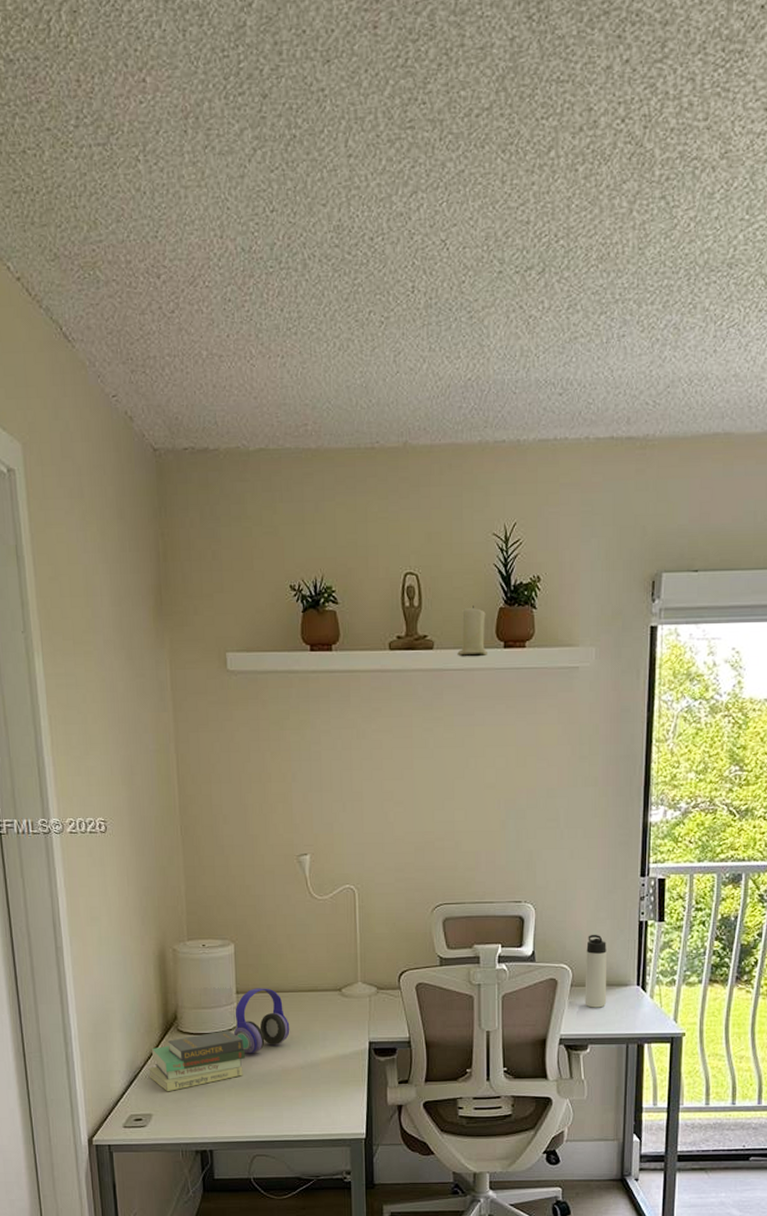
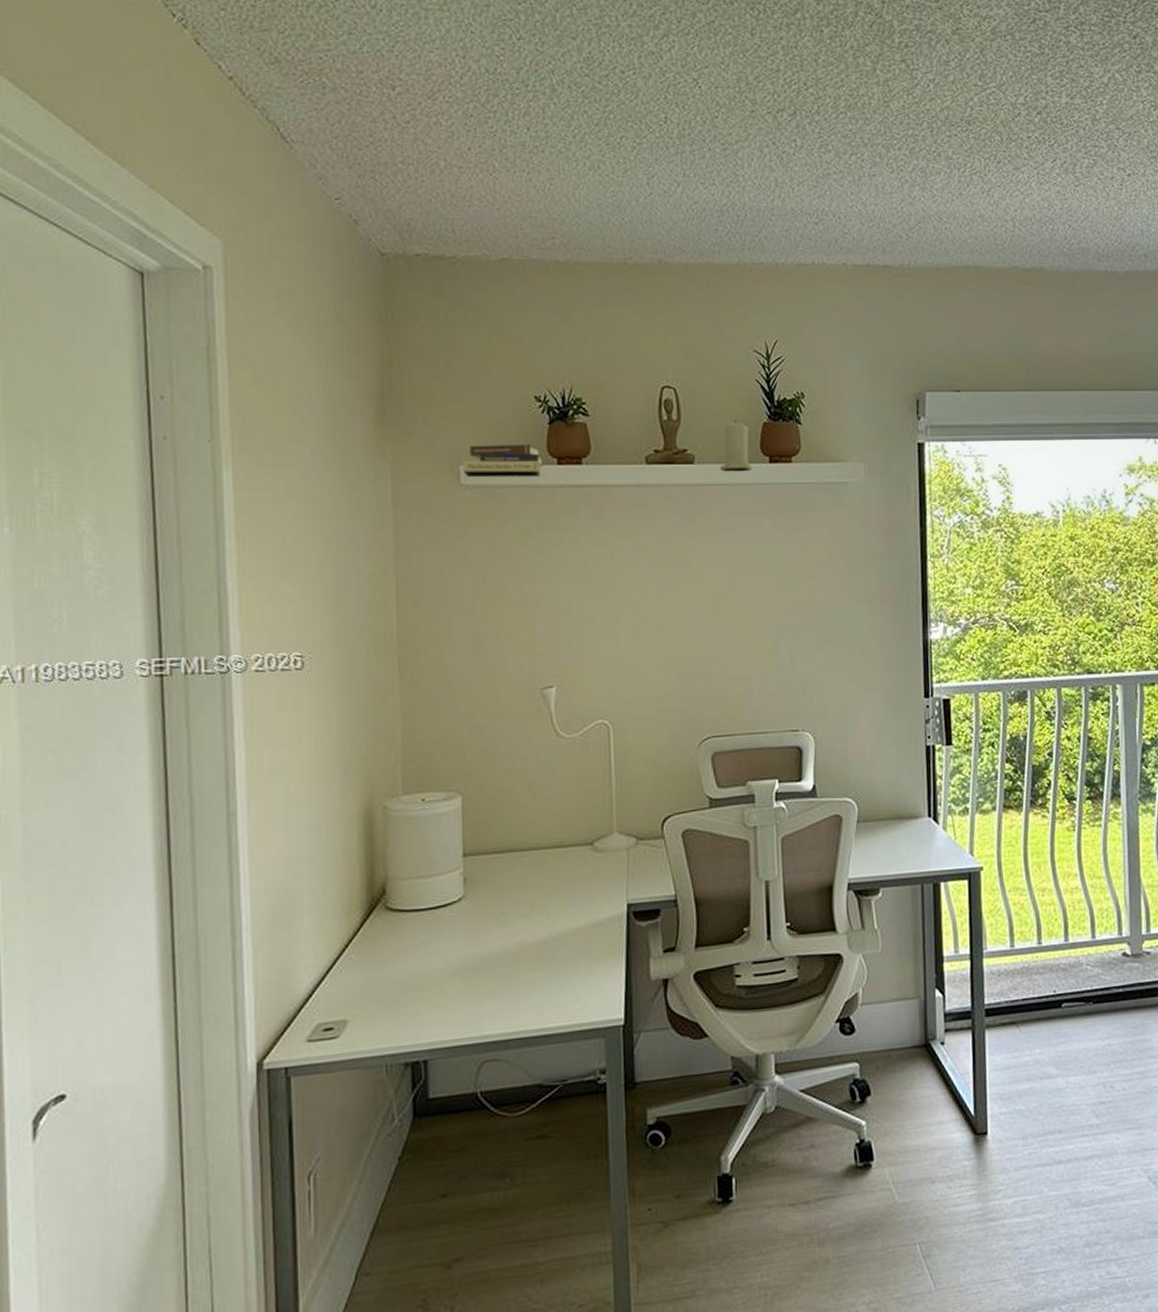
books: present [148,1030,245,1092] -> none [345,903,473,989]
books: none [228,632,298,664] -> present [462,444,543,478]
headphones: present [233,988,290,1054] -> none [458,847,530,931]
thermos bottle: present [584,934,607,1008] -> none [871,762,897,846]

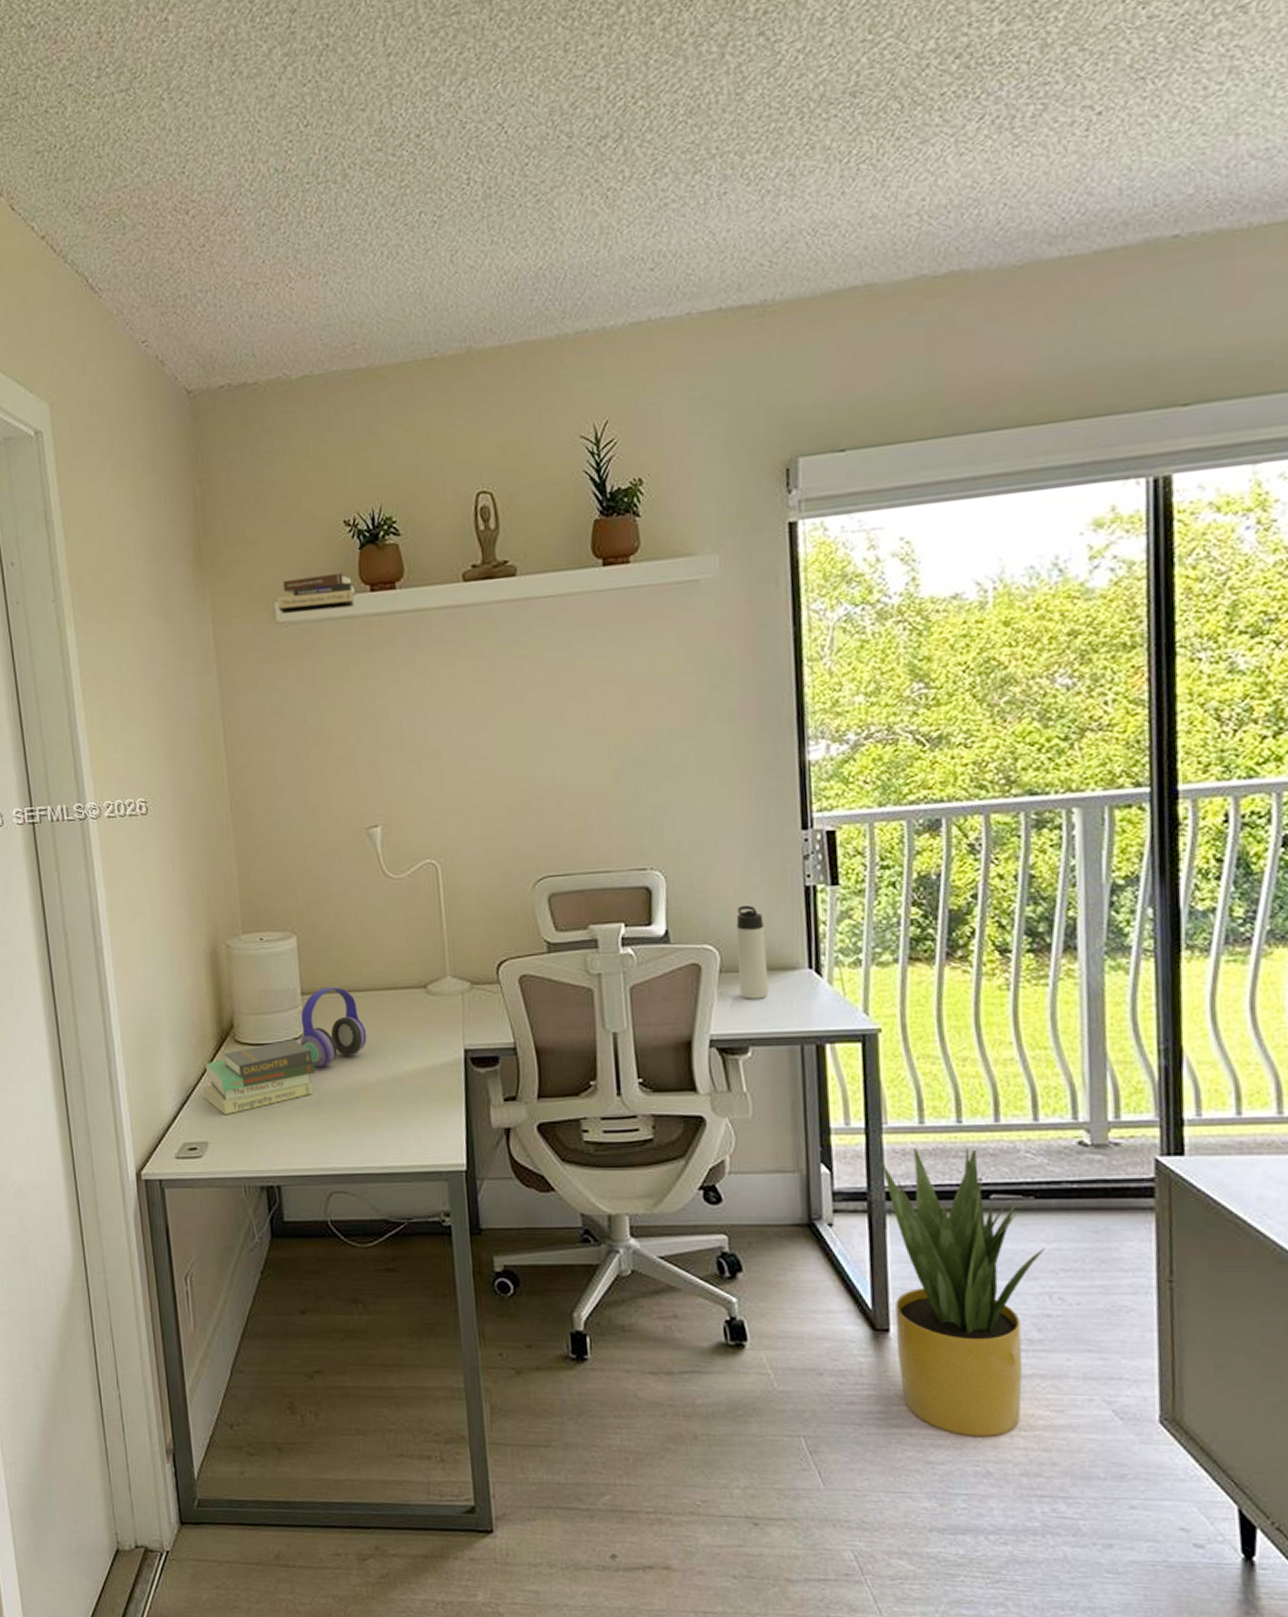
books: none [345,903,473,989] -> present [202,1039,315,1115]
headphones: none [458,847,530,931] -> present [299,987,367,1068]
candle: present [720,420,753,472] -> none [546,521,584,582]
thermos bottle: none [871,762,897,846] -> present [736,905,770,999]
planter: none [982,965,1101,1219] -> present [881,1147,1046,1437]

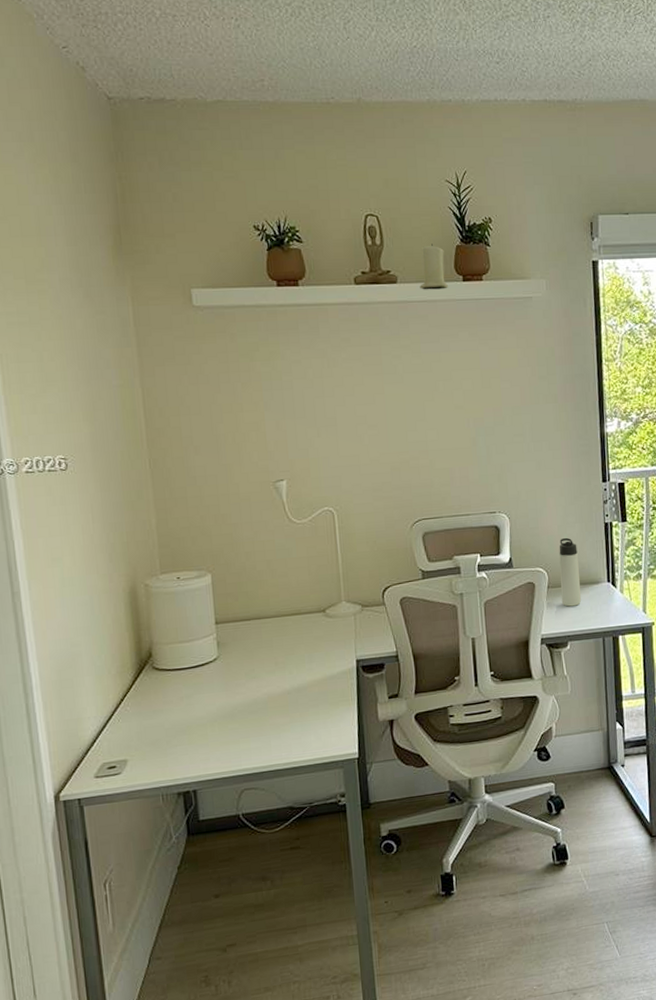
books: present [202,1039,315,1115] -> none [122,662,228,734]
books: present [277,573,356,615] -> none [193,269,265,300]
headphones: present [299,987,367,1068] -> none [214,615,274,685]
candle: none [546,521,584,582] -> present [420,243,449,290]

